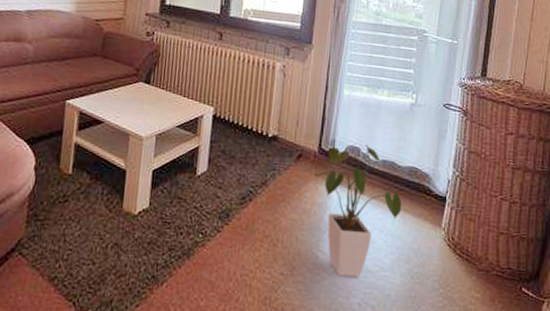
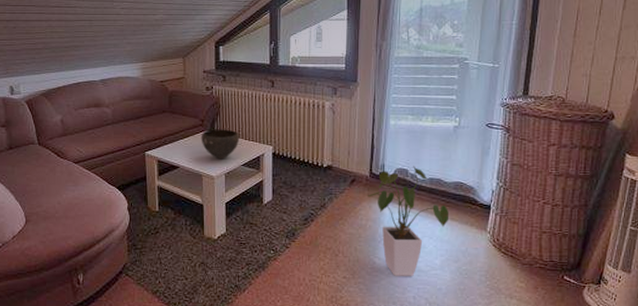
bowl: none [133,80,178,118] -> present [201,129,240,160]

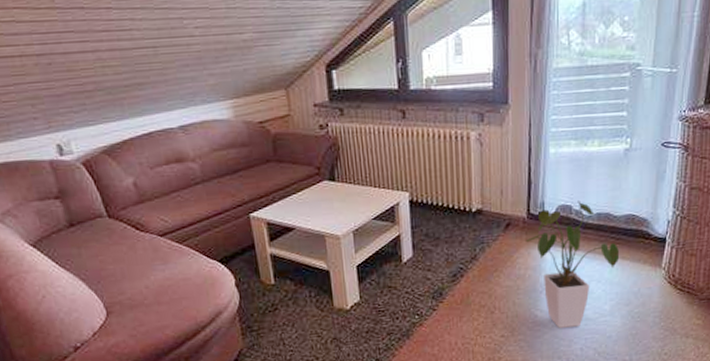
bowl: present [201,129,240,160] -> none [318,176,368,215]

